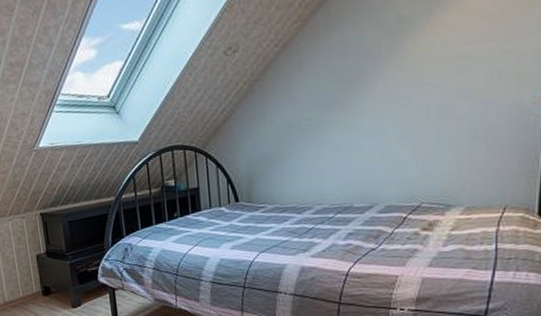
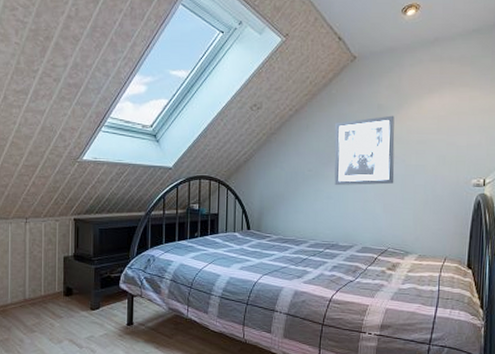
wall art: none [338,27,426,133] -> present [334,115,395,185]

